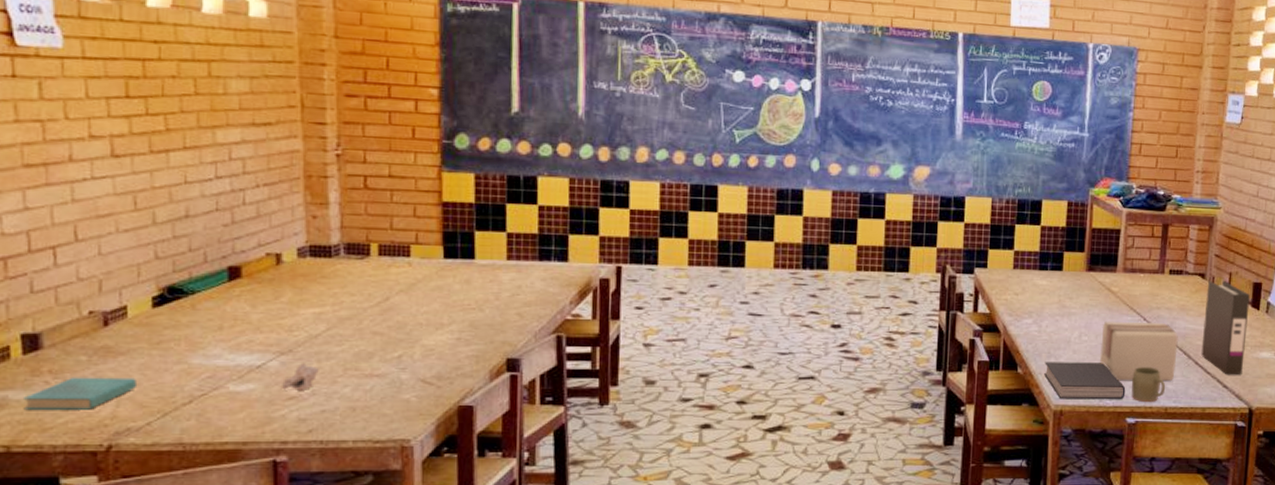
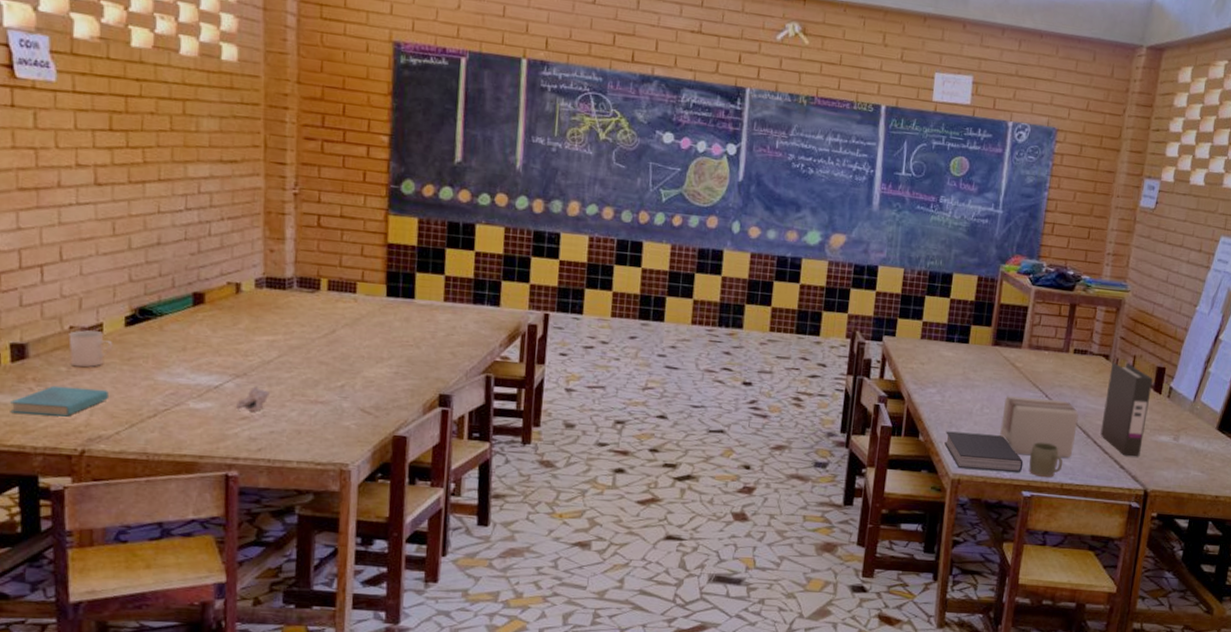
mug: none [88,314,140,355] -> present [68,330,113,368]

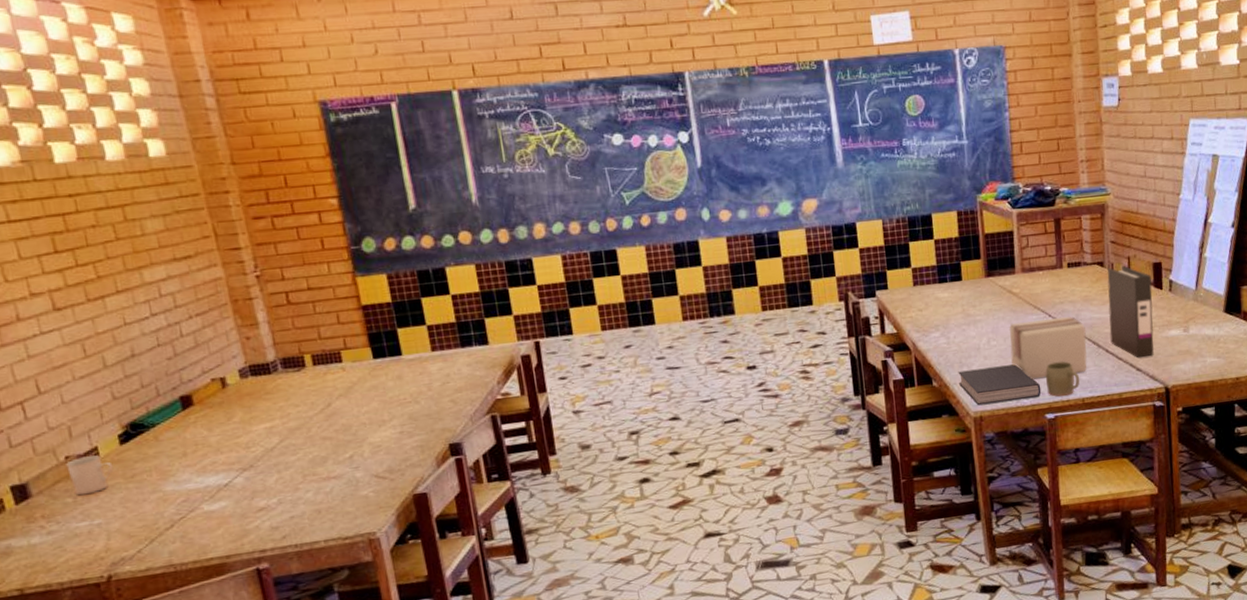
book: present [10,385,109,417] -> none [25,511,122,554]
crumpled paper: present [236,386,270,412] -> none [250,476,281,503]

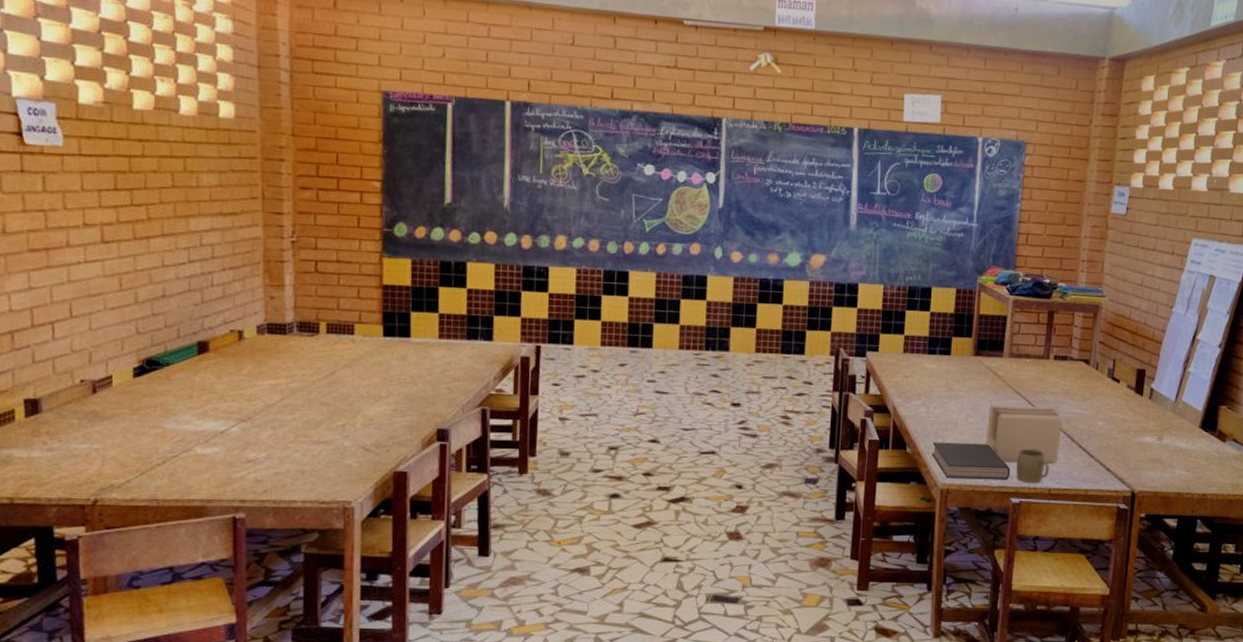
mug: present [66,455,114,496] -> none [79,383,123,419]
binder: present [1107,265,1155,357] -> none [1085,365,1134,458]

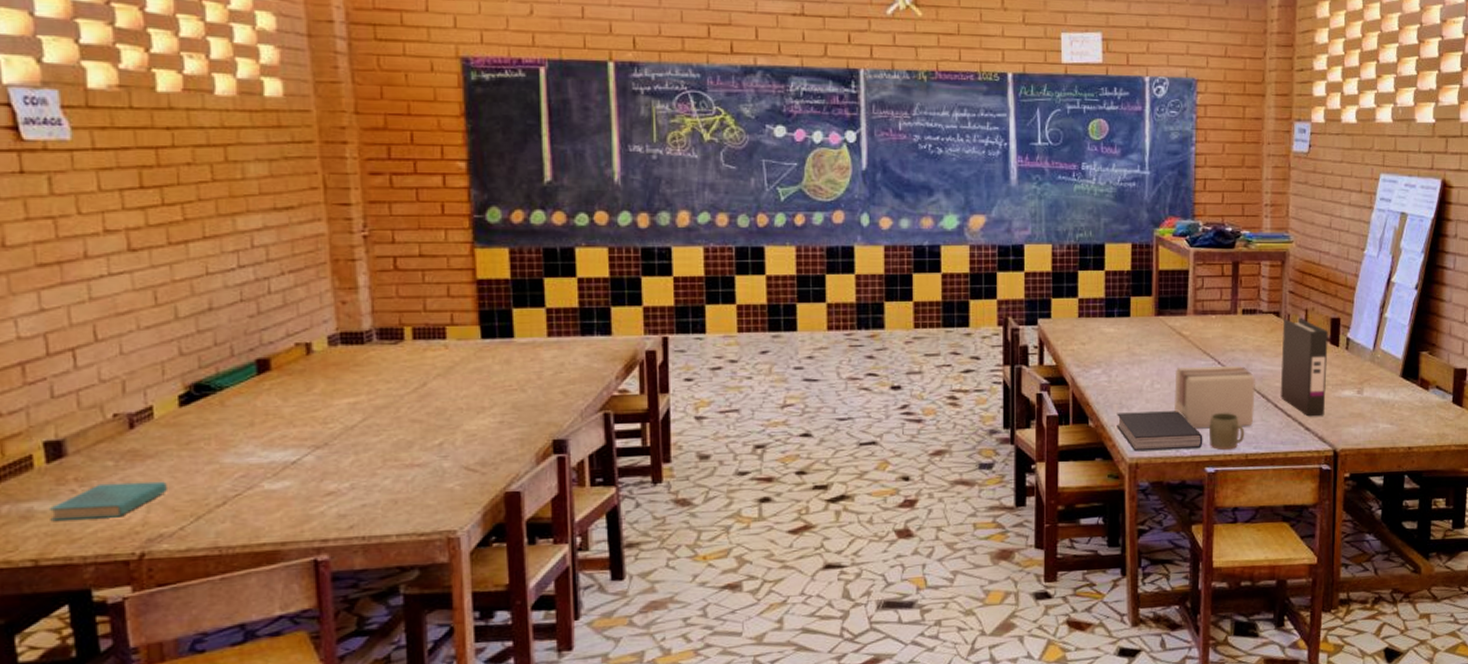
book: none [25,438,119,468] -> present [50,481,167,520]
binder: none [1085,365,1134,458] -> present [1280,317,1328,416]

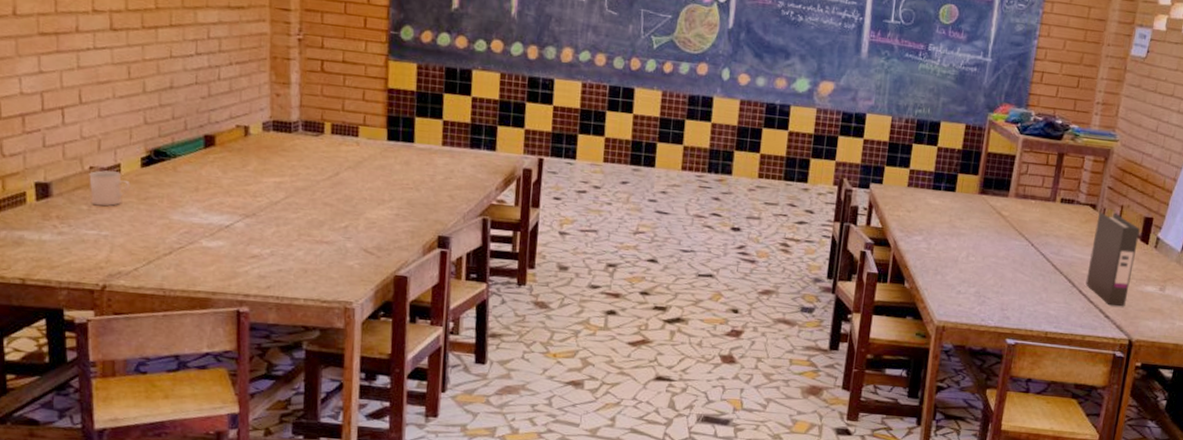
book: present [50,481,167,520] -> none [36,223,127,253]
mug: none [113,416,167,459] -> present [89,170,131,206]
book: present [1117,411,1203,452] -> none [930,278,1008,320]
box: present [1173,365,1256,429] -> none [984,243,1065,307]
mug: present [1210,412,1245,450] -> none [1013,290,1048,326]

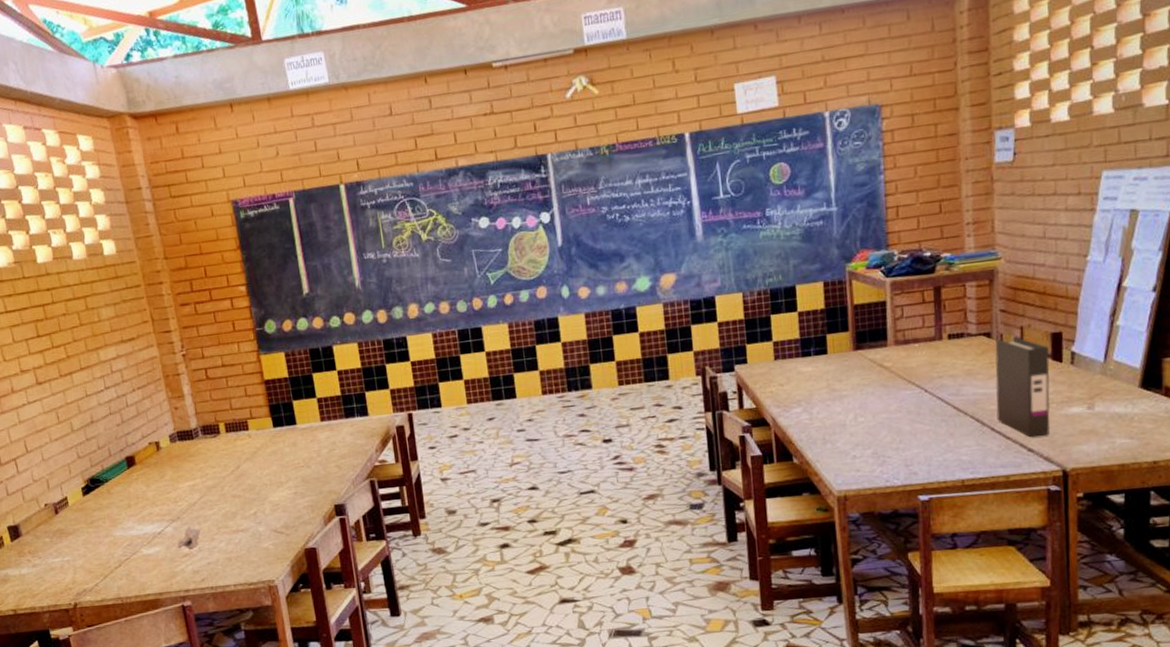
mug: present [89,170,131,206] -> none [45,504,78,537]
crumpled paper: none [246,226,278,251] -> present [177,527,201,550]

